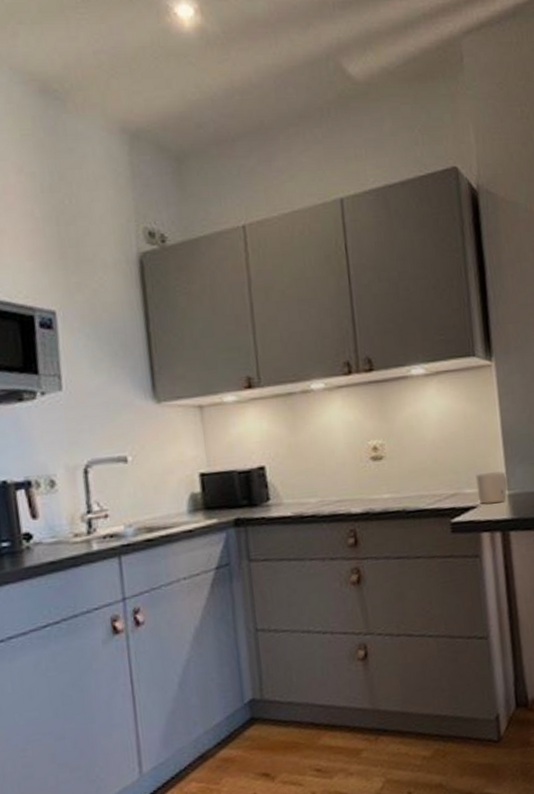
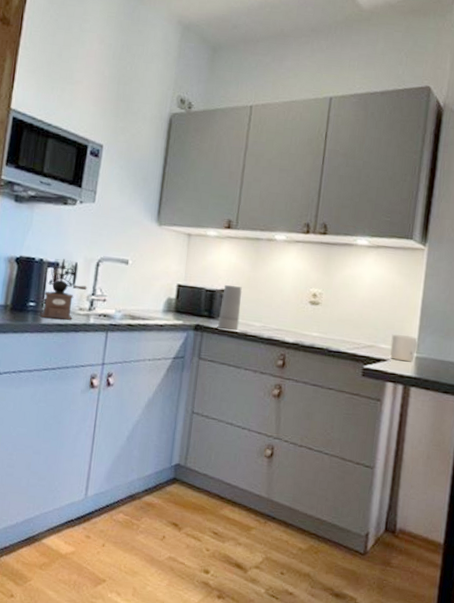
coffee grinder: none [20,474,79,559] -> present [40,259,87,320]
canister: none [260,458,291,517] -> present [217,285,243,331]

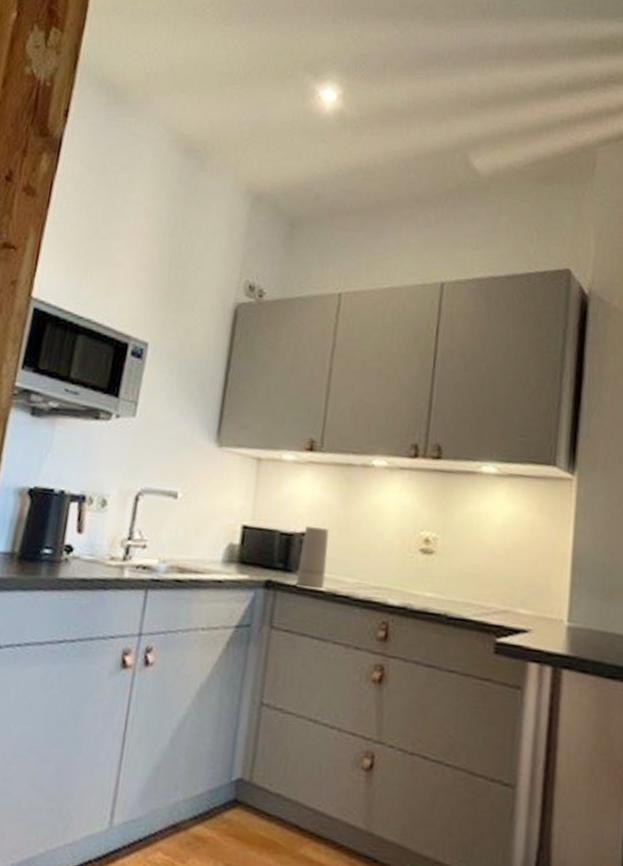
coffee grinder: present [40,259,87,320] -> none [57,490,122,574]
mug: present [390,334,418,362] -> none [532,595,570,634]

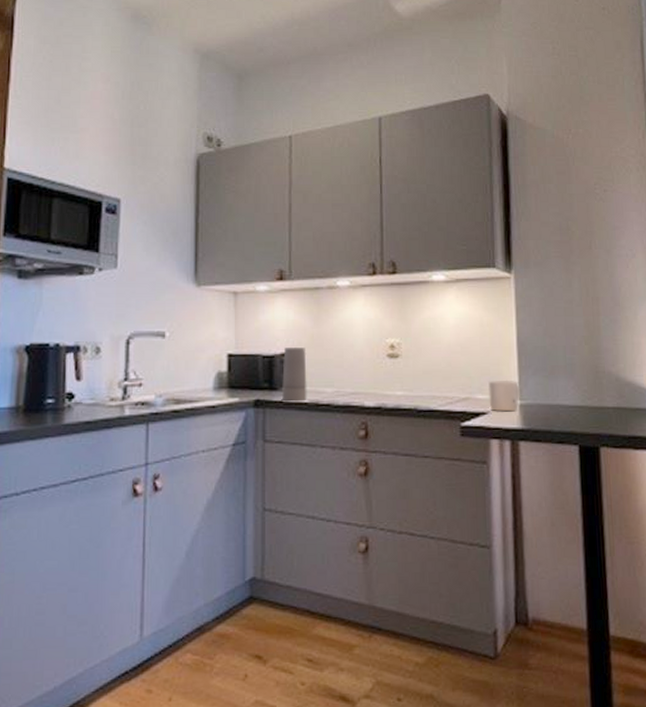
mug: none [532,595,570,634] -> present [488,380,520,412]

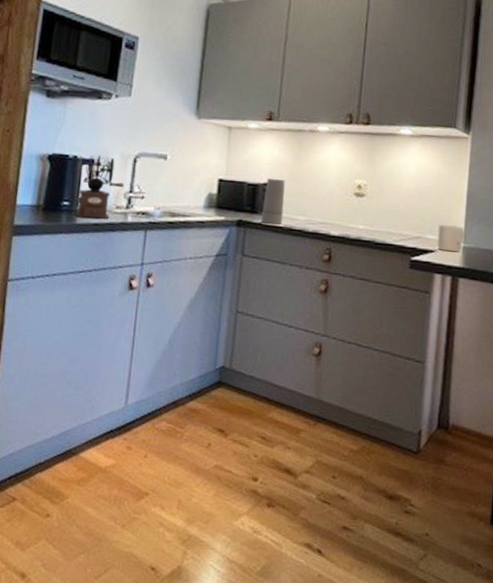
coffee grinder: none [62,340,118,417] -> present [75,155,124,220]

